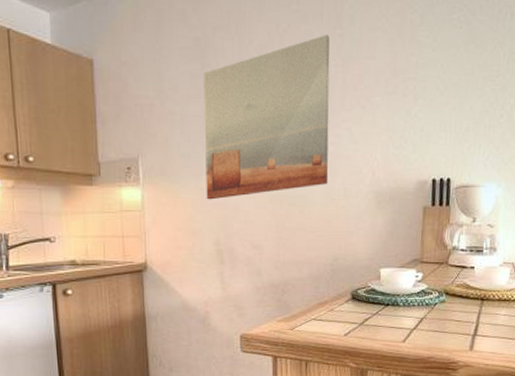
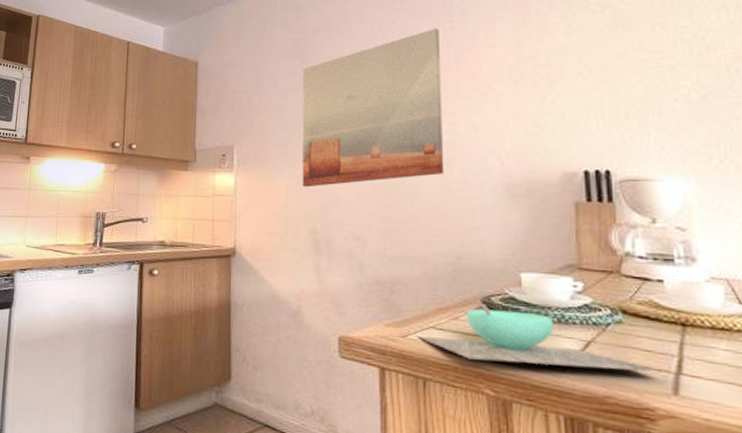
soup bowl: none [302,296,465,341] -> present [417,304,662,373]

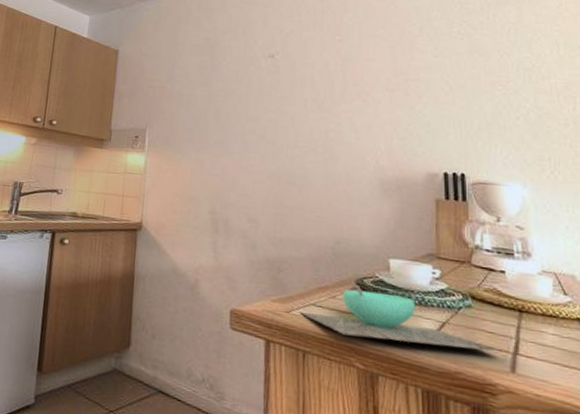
wall art: present [302,28,444,187] -> none [205,39,330,171]

